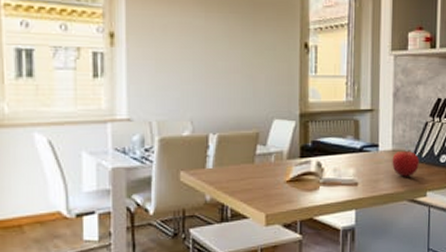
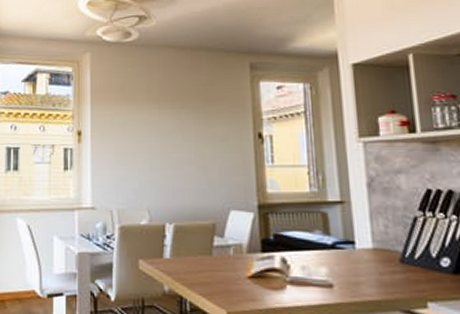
fruit: present [392,150,419,177] -> none [374,249,412,282]

